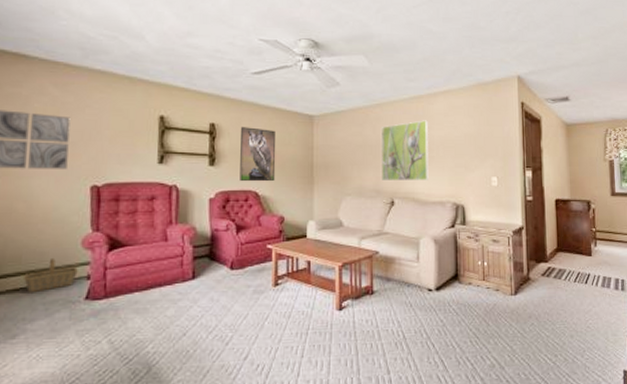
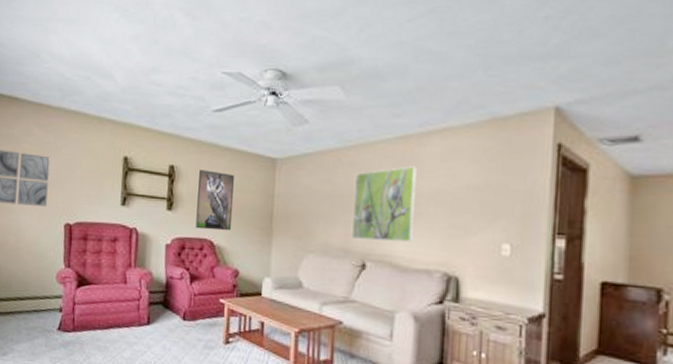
basket: present [24,257,78,293] -> none [13,287,53,318]

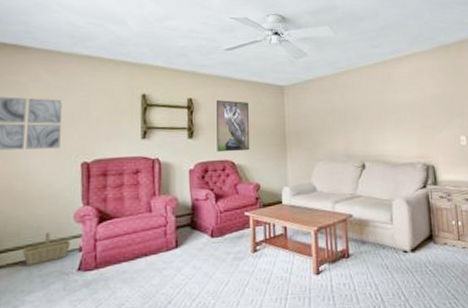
basket: none [13,287,53,318] -> present [22,231,71,267]
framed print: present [352,166,417,242] -> none [348,84,398,145]

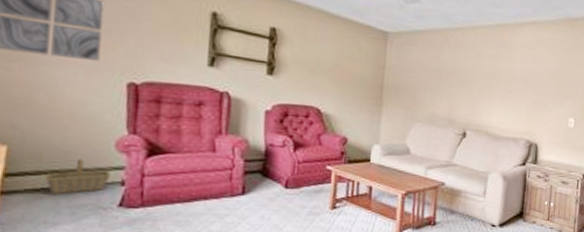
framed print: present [217,100,250,153] -> none [301,36,344,100]

